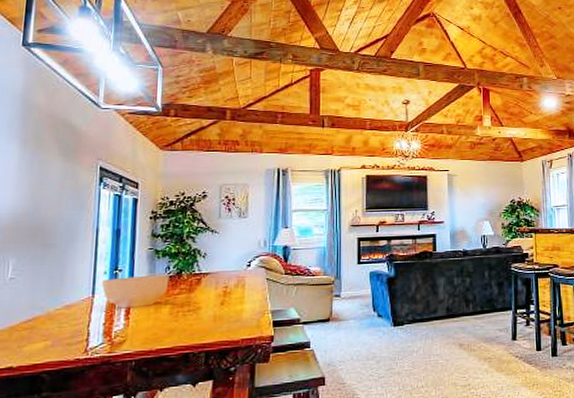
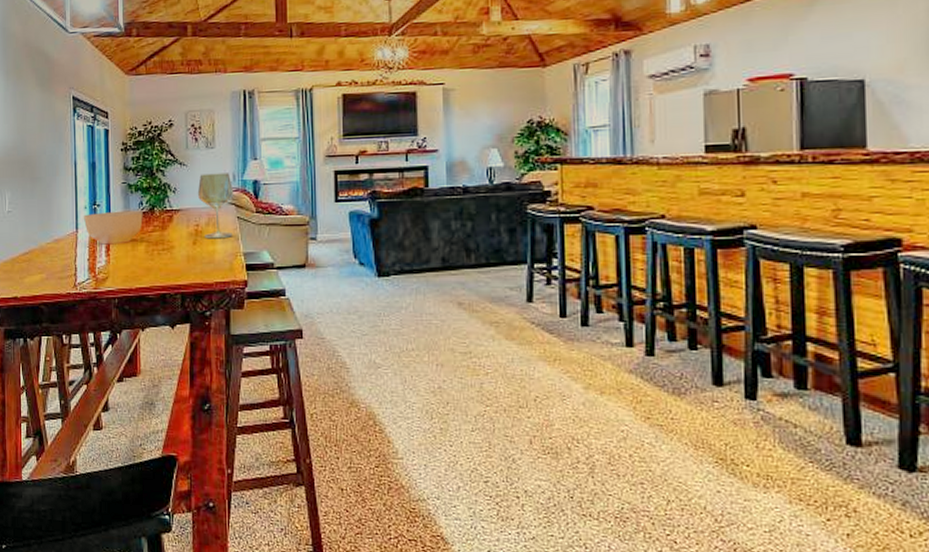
wine glass: none [227,239,265,300] -> present [197,173,234,239]

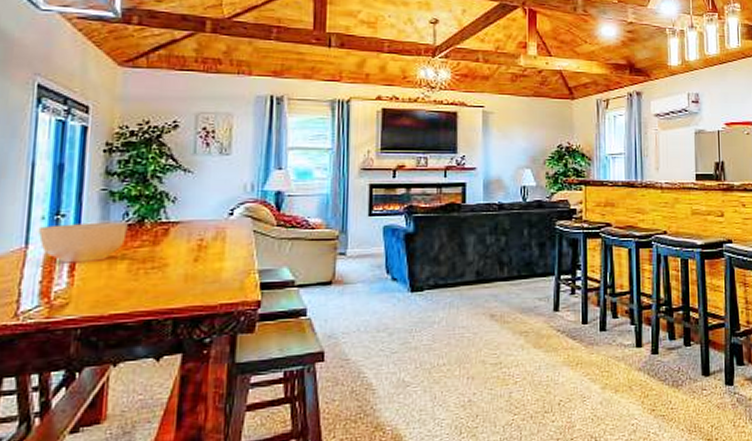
wine glass: present [197,173,234,239] -> none [204,182,252,255]

